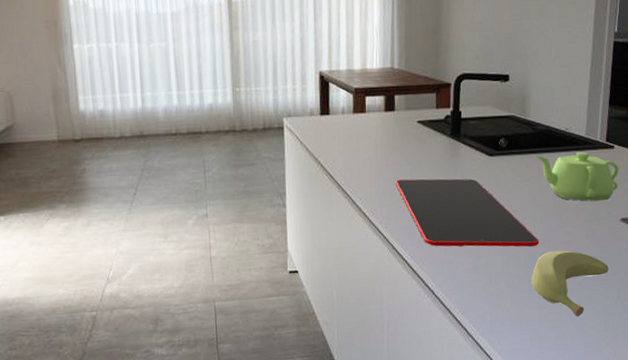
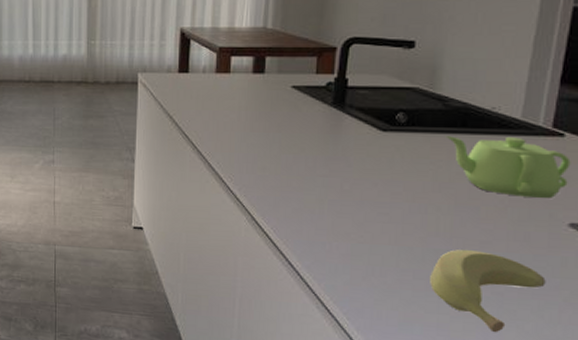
cutting board: present [395,178,540,247] -> none [259,146,445,240]

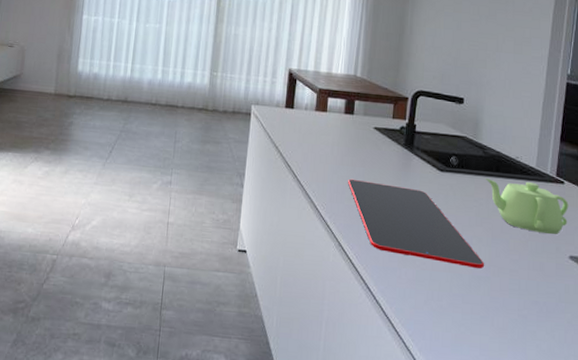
cutting board: none [259,146,445,240] -> present [347,178,485,269]
banana: present [430,249,546,333] -> none [474,277,555,352]

